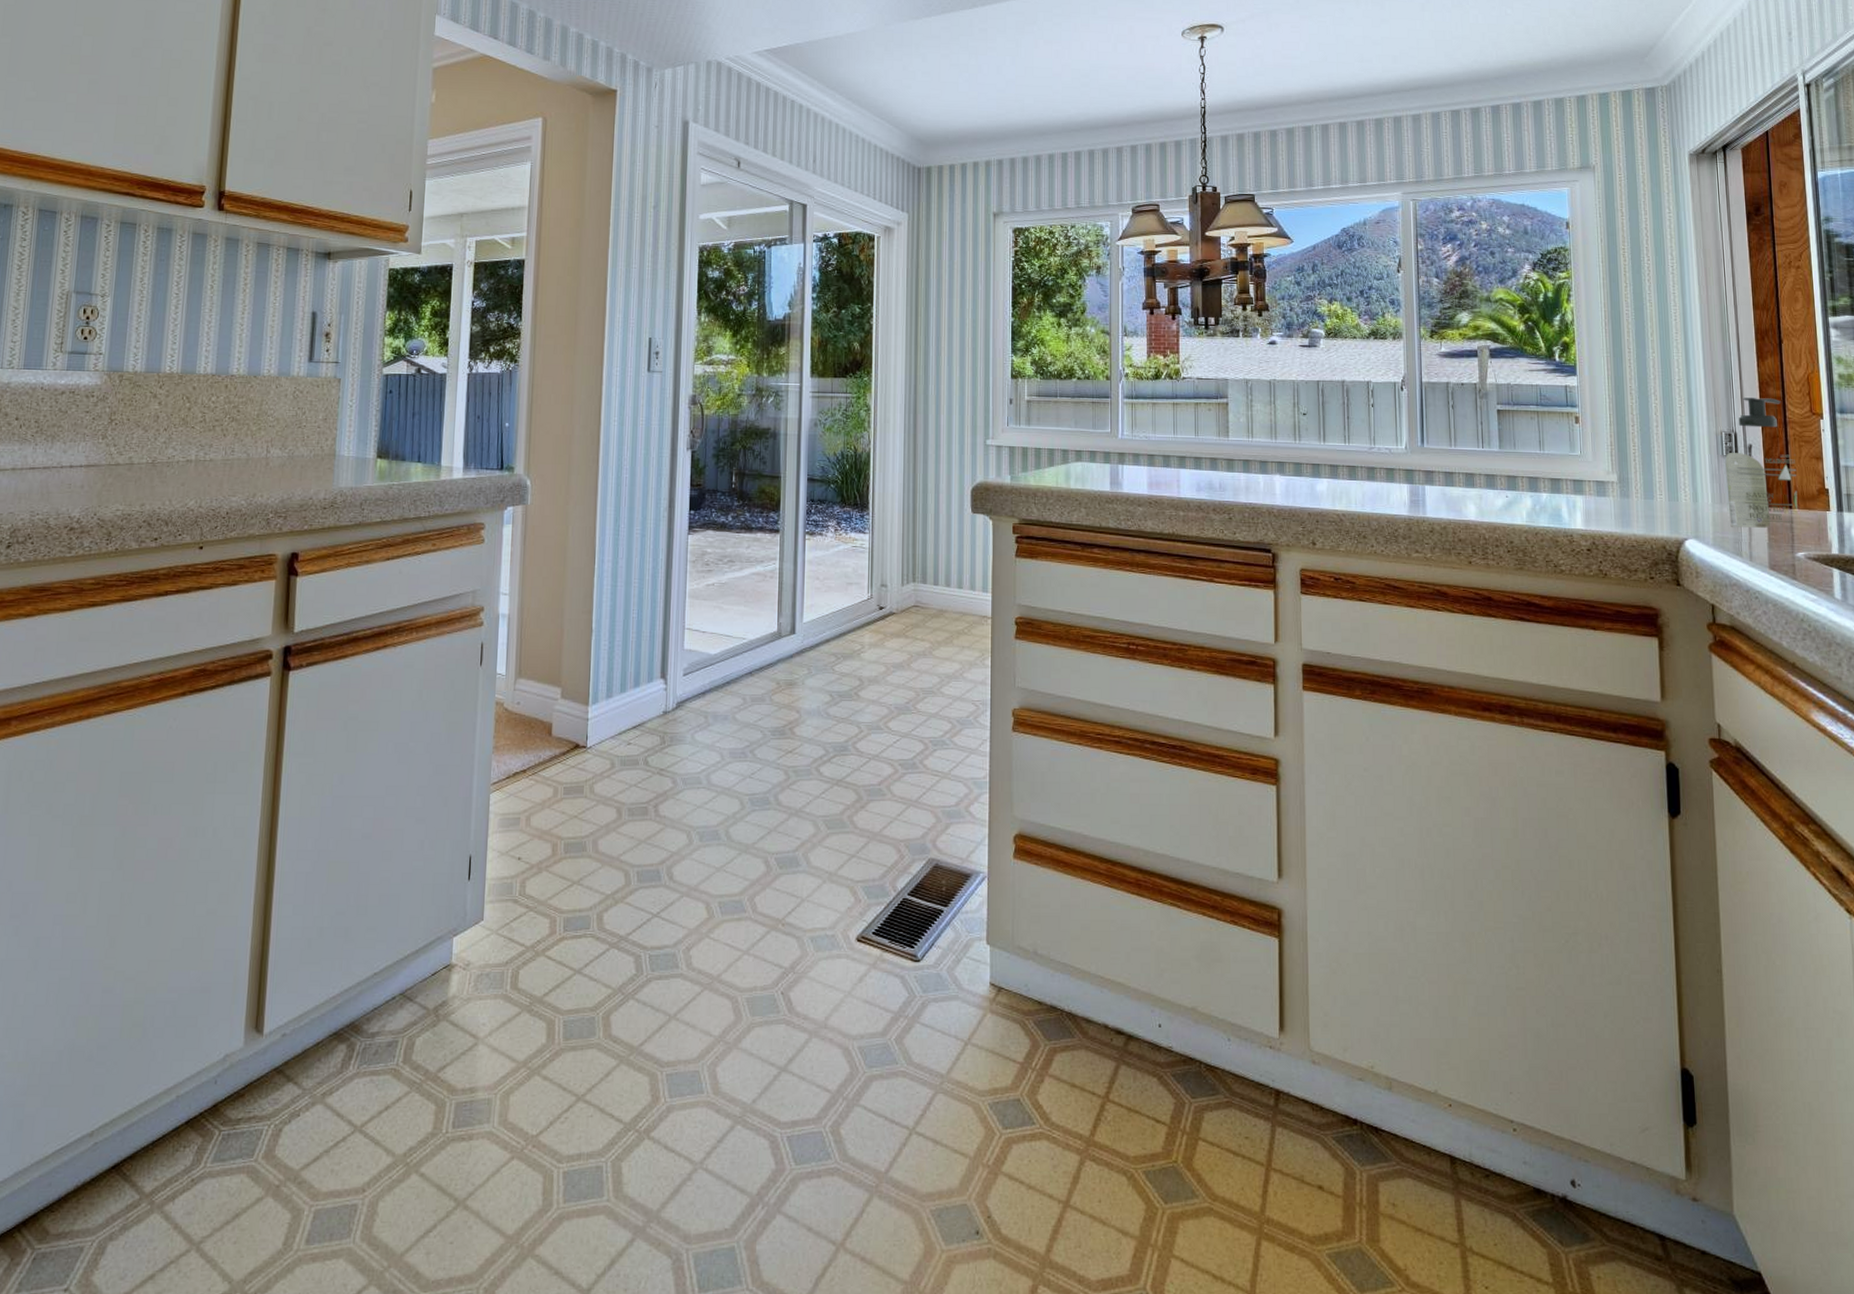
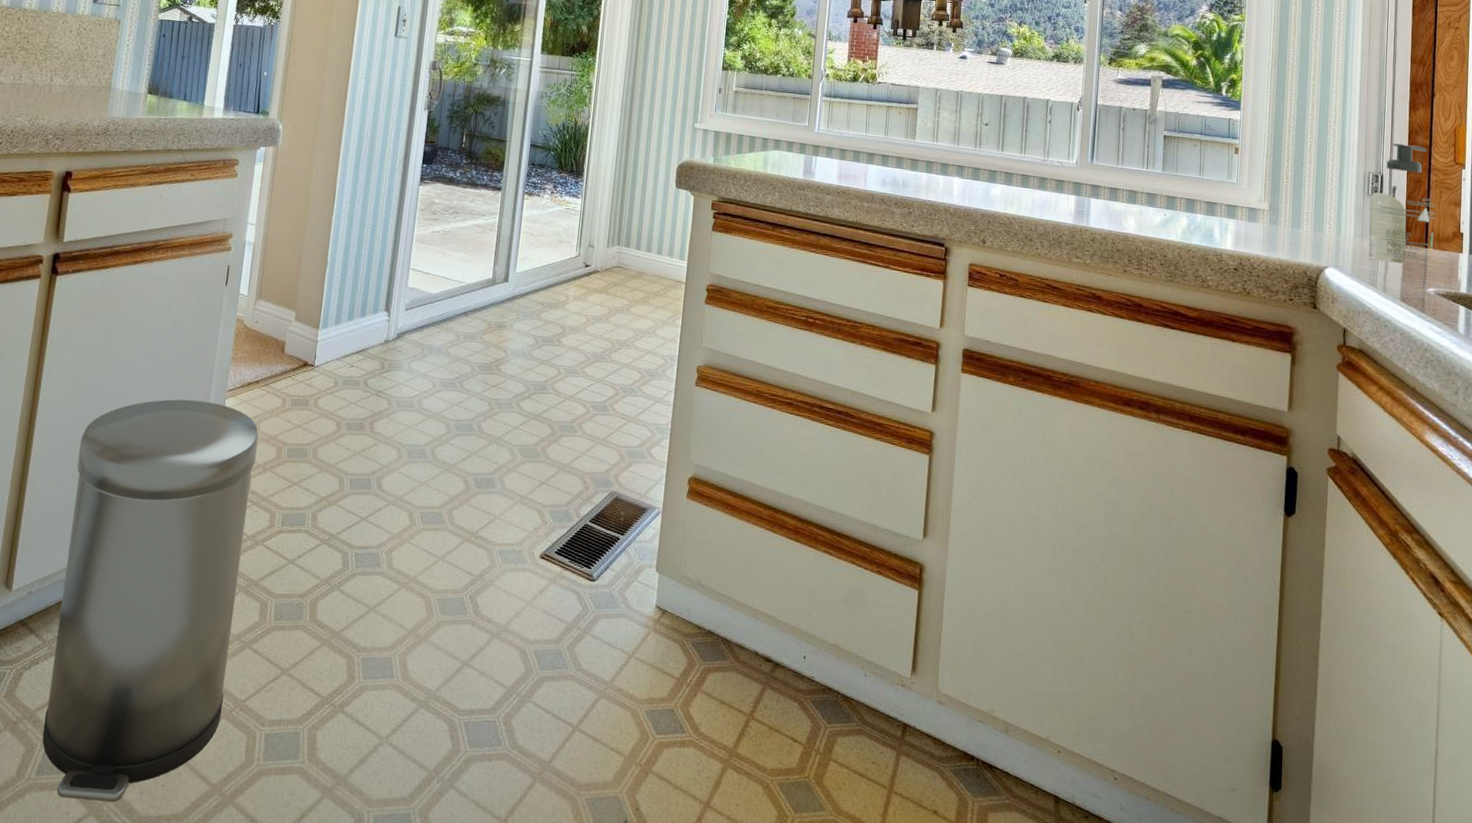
pedal bin: none [309,798,530,1269] -> present [42,399,259,803]

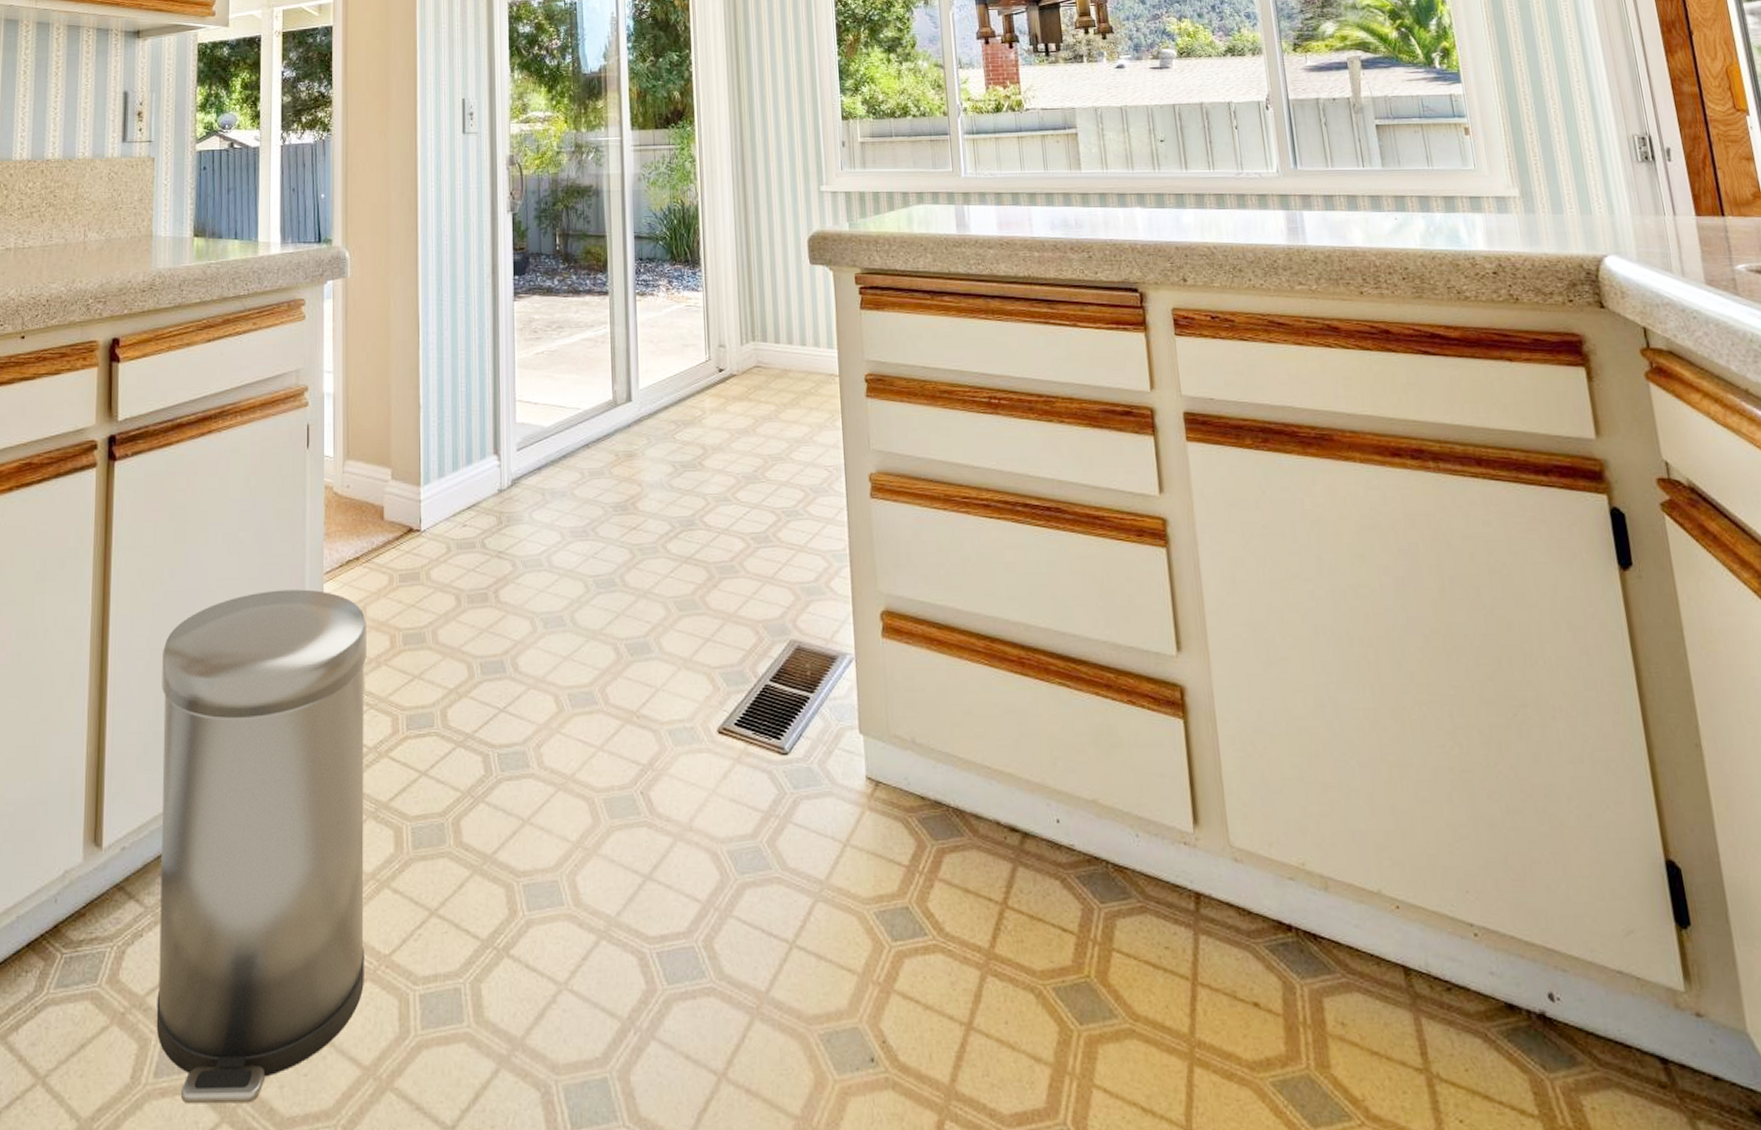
soap dispenser: present [1368,143,1436,264] -> none [1641,96,1732,240]

